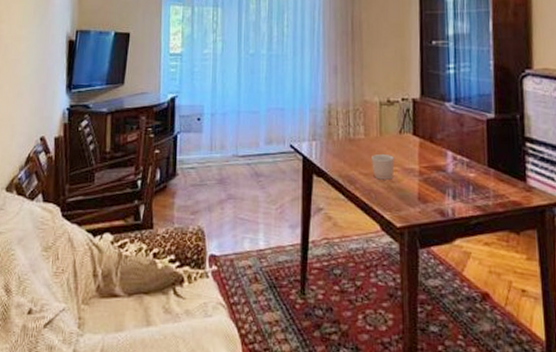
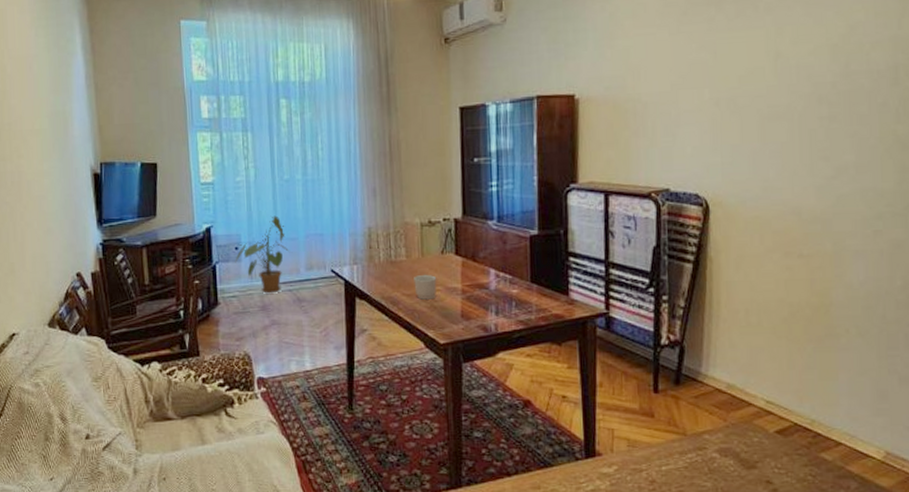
house plant: none [196,88,251,167] -> present [235,215,290,294]

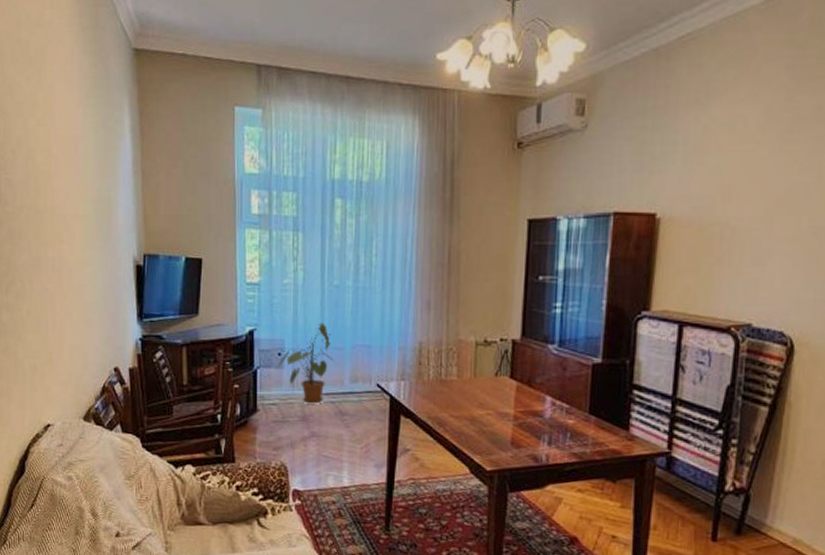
mug: present [414,274,437,300] -> none [463,396,488,423]

